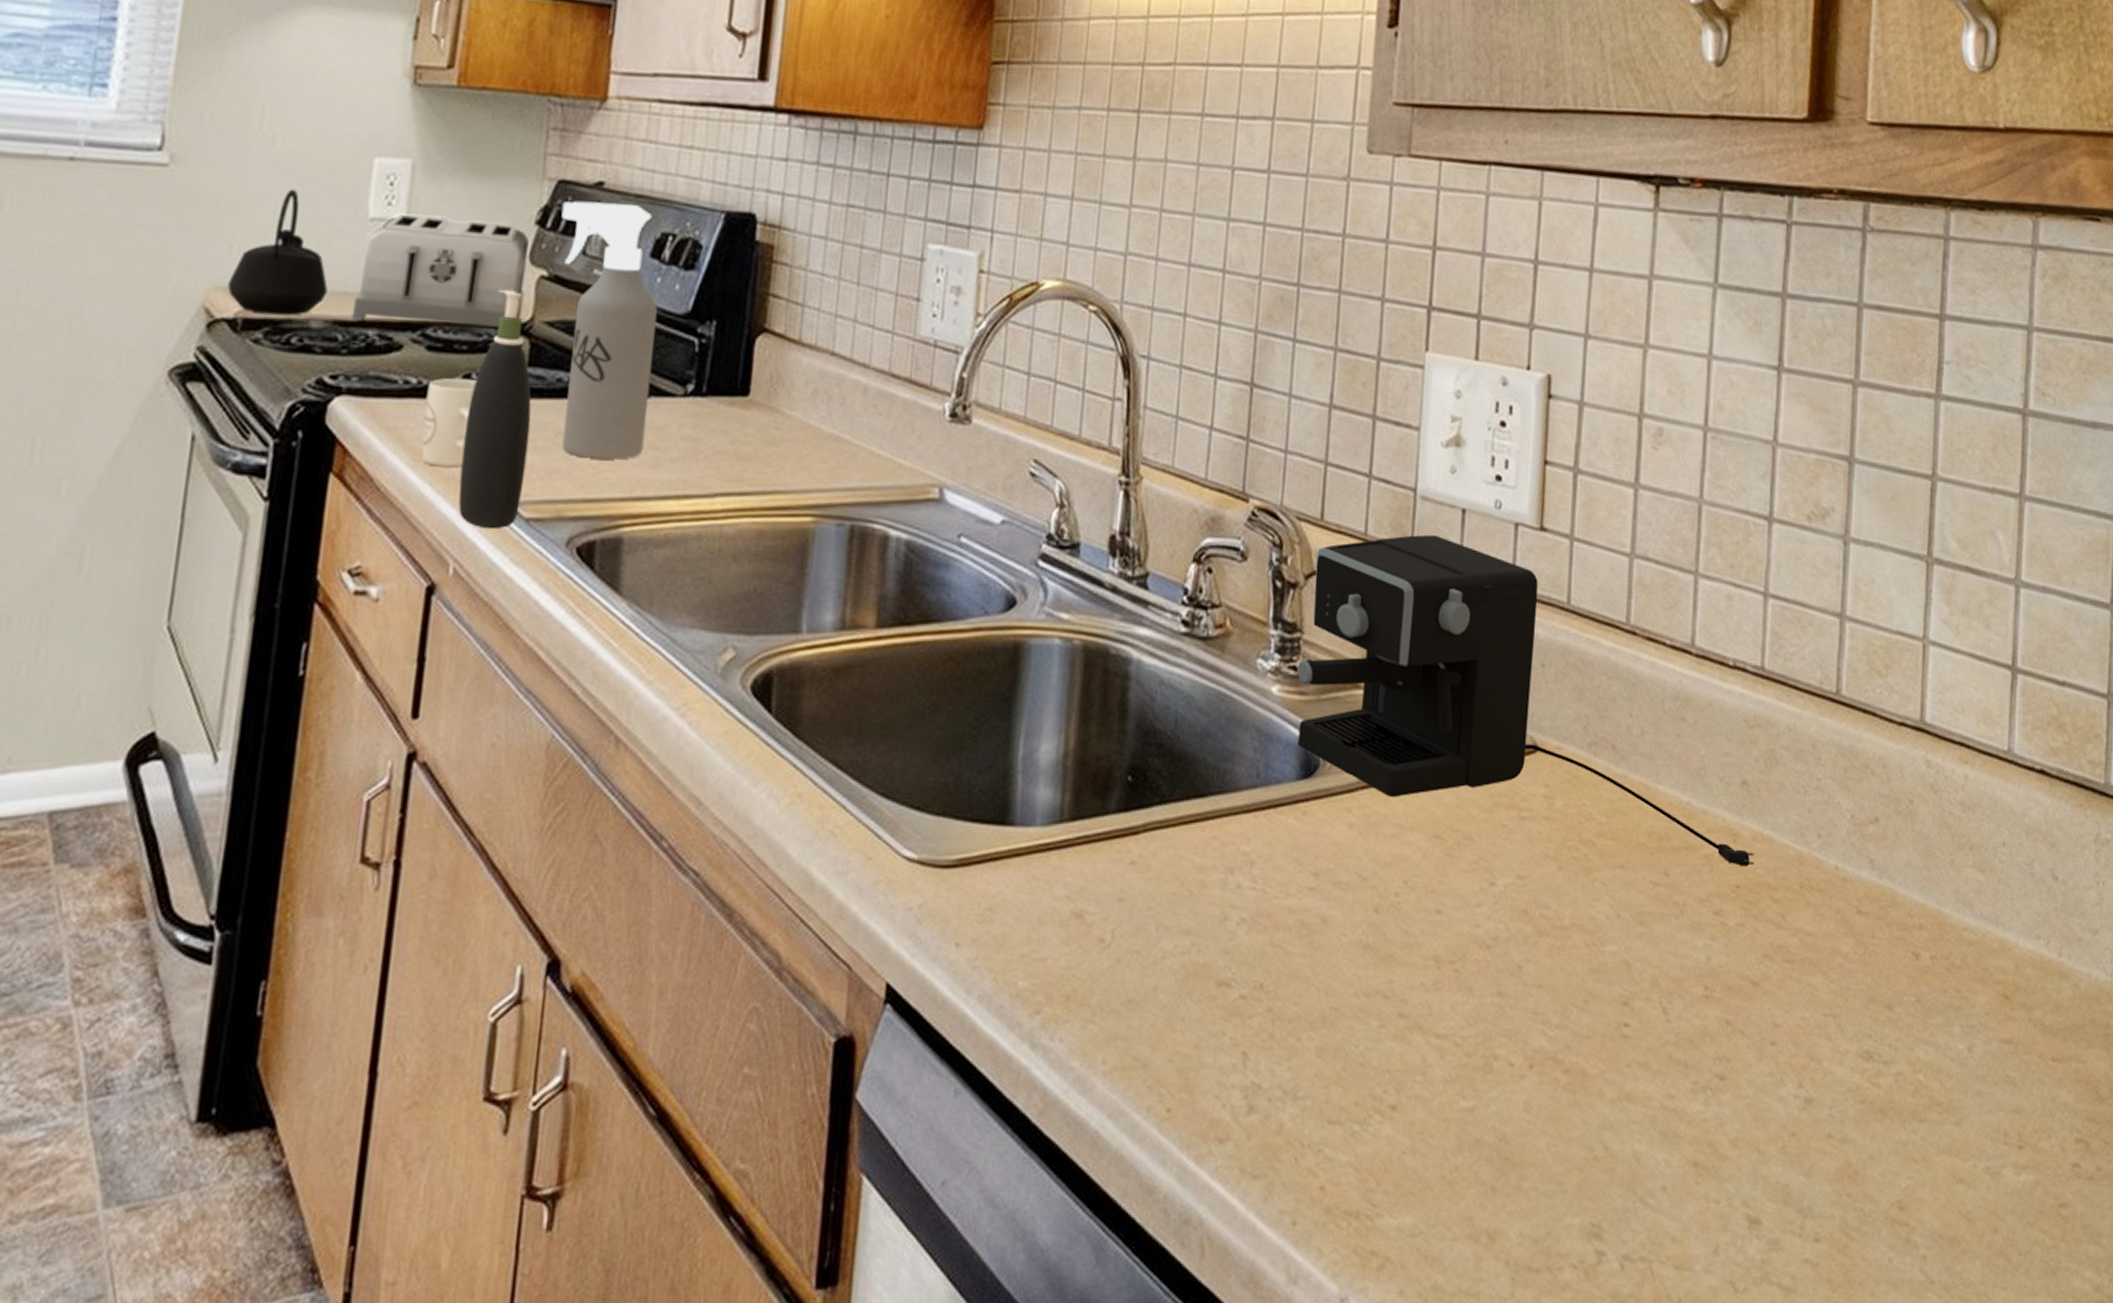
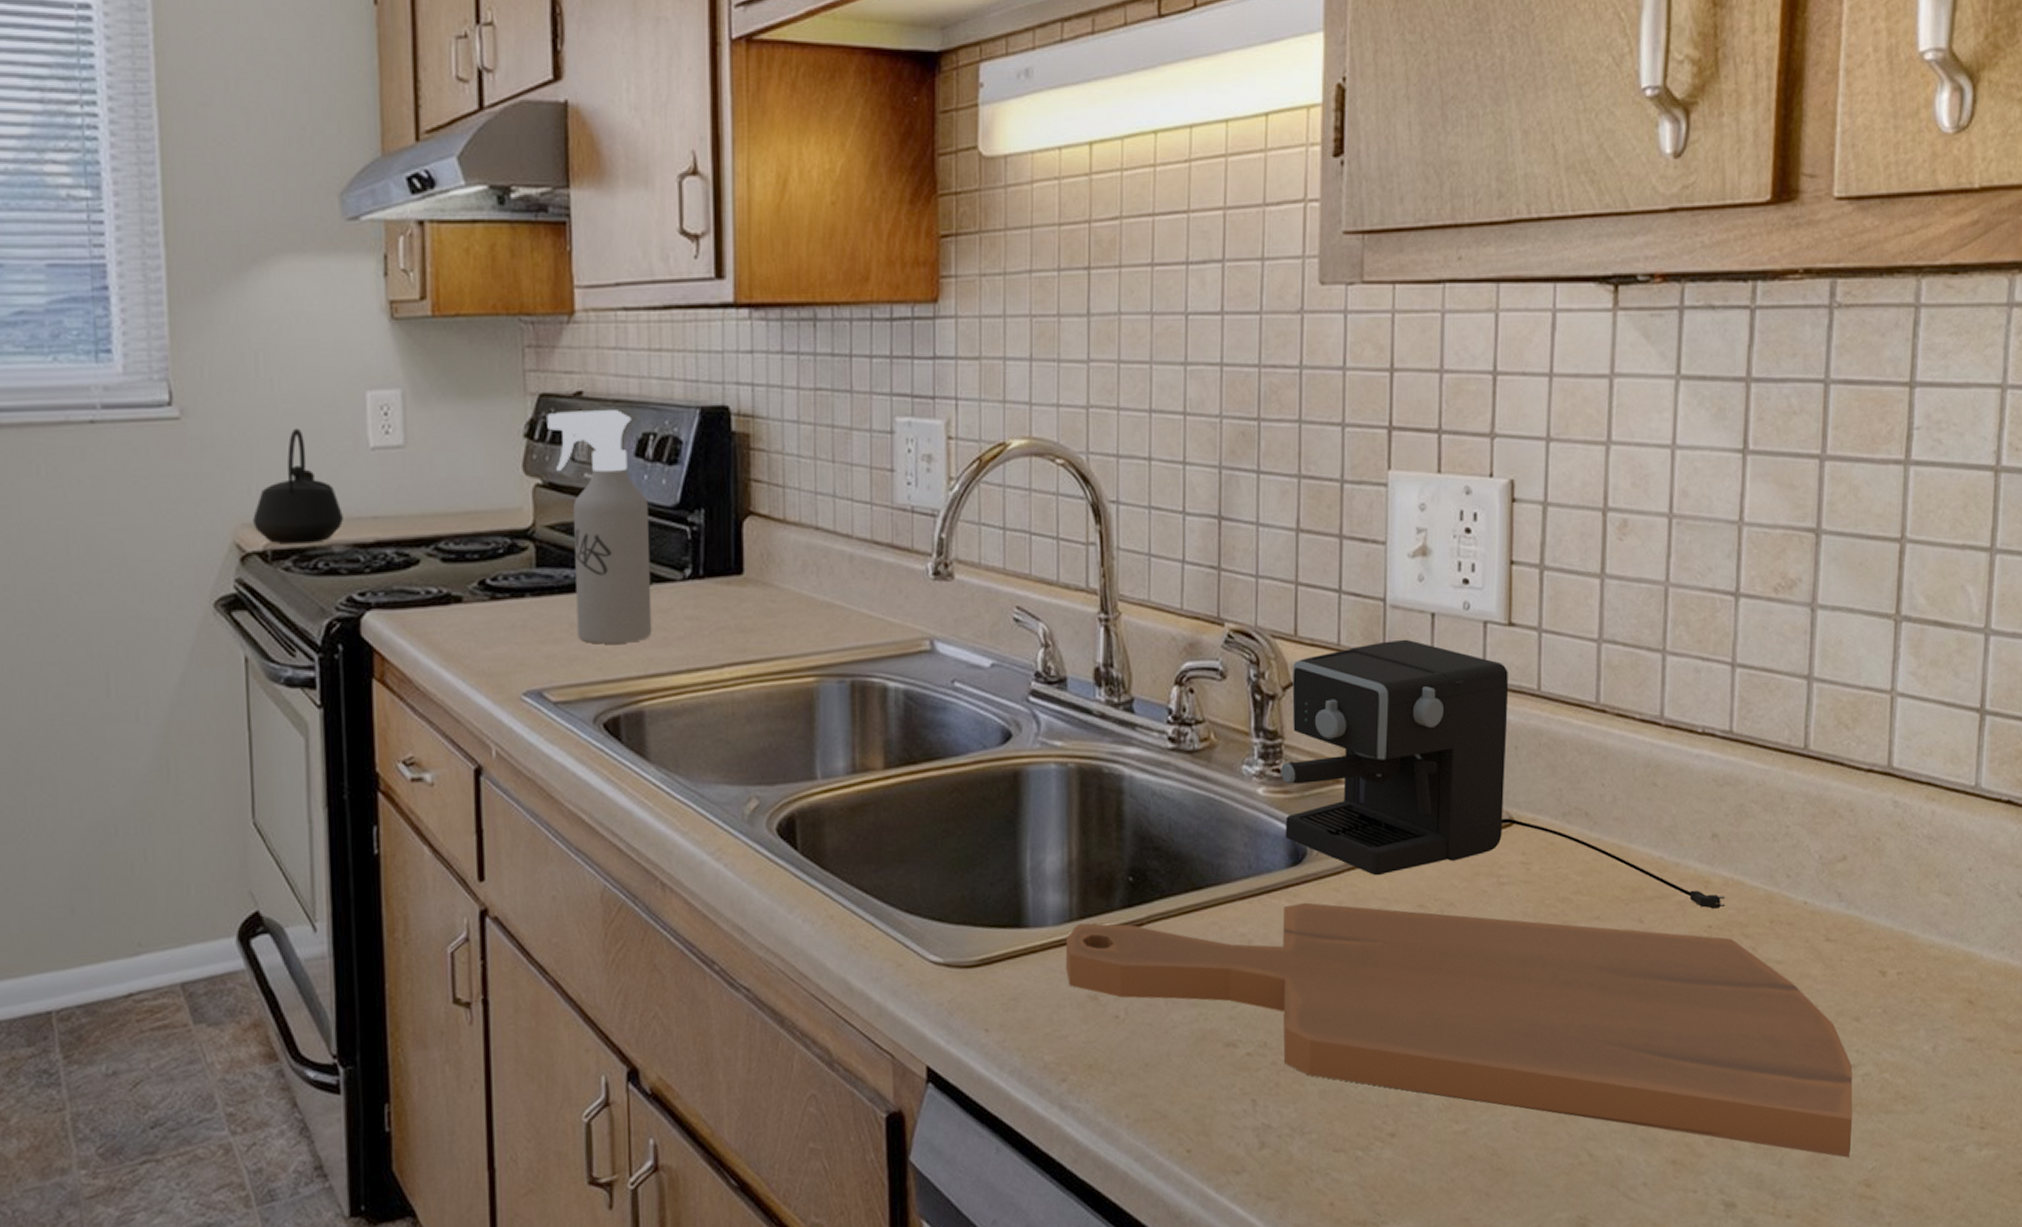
toaster: present [351,213,529,327] -> none [368,440,524,541]
mug: present [421,377,477,468] -> none [447,583,492,665]
soap dispenser: present [458,289,532,530] -> none [486,499,548,715]
cutting board: none [1050,821,1885,1173] -> present [1065,902,1853,1158]

